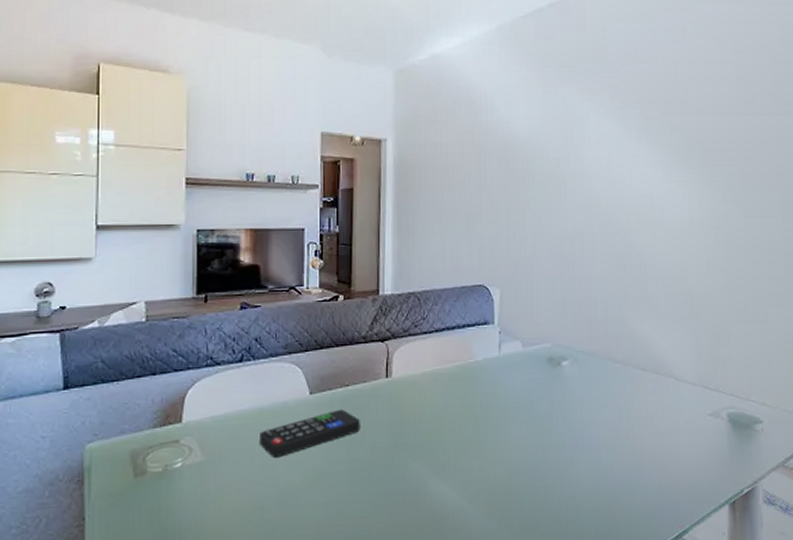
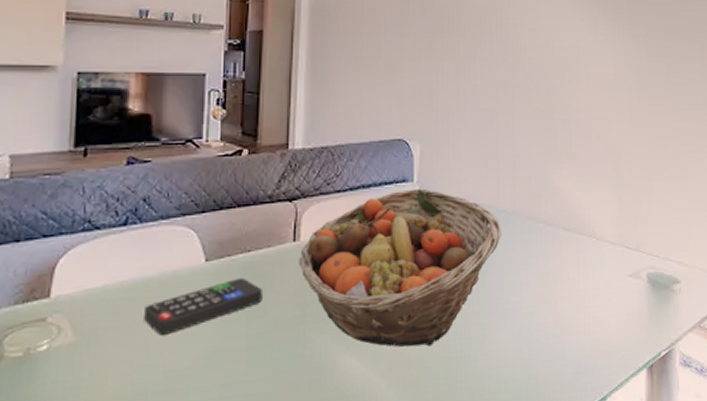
fruit basket: none [391,330,580,476] -> present [298,188,501,347]

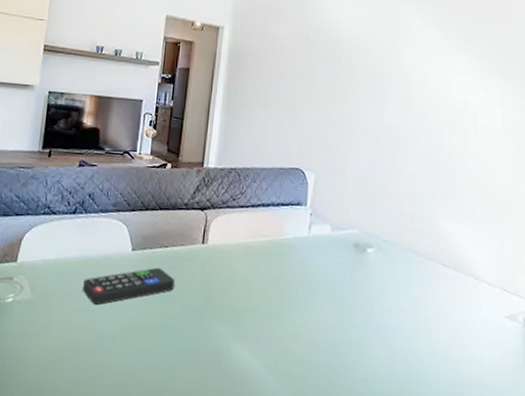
fruit basket: present [298,188,501,347] -> none [205,212,384,351]

